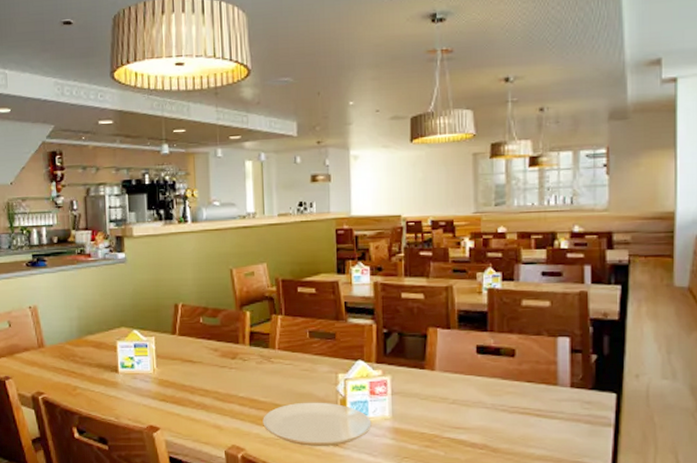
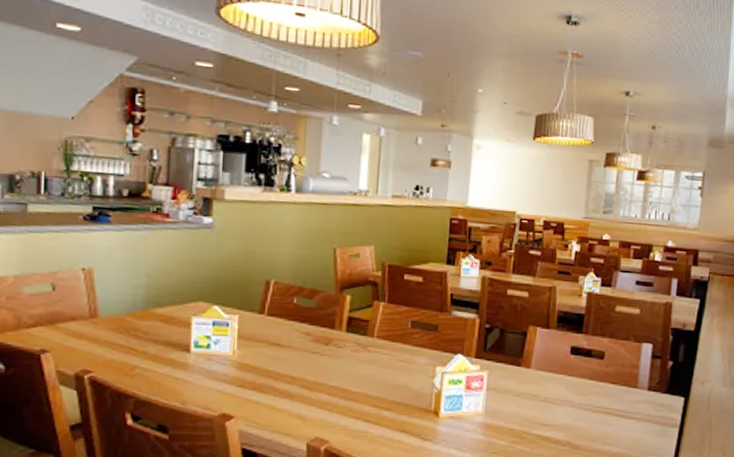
plate: present [263,402,372,446] -> none [352,394,464,440]

